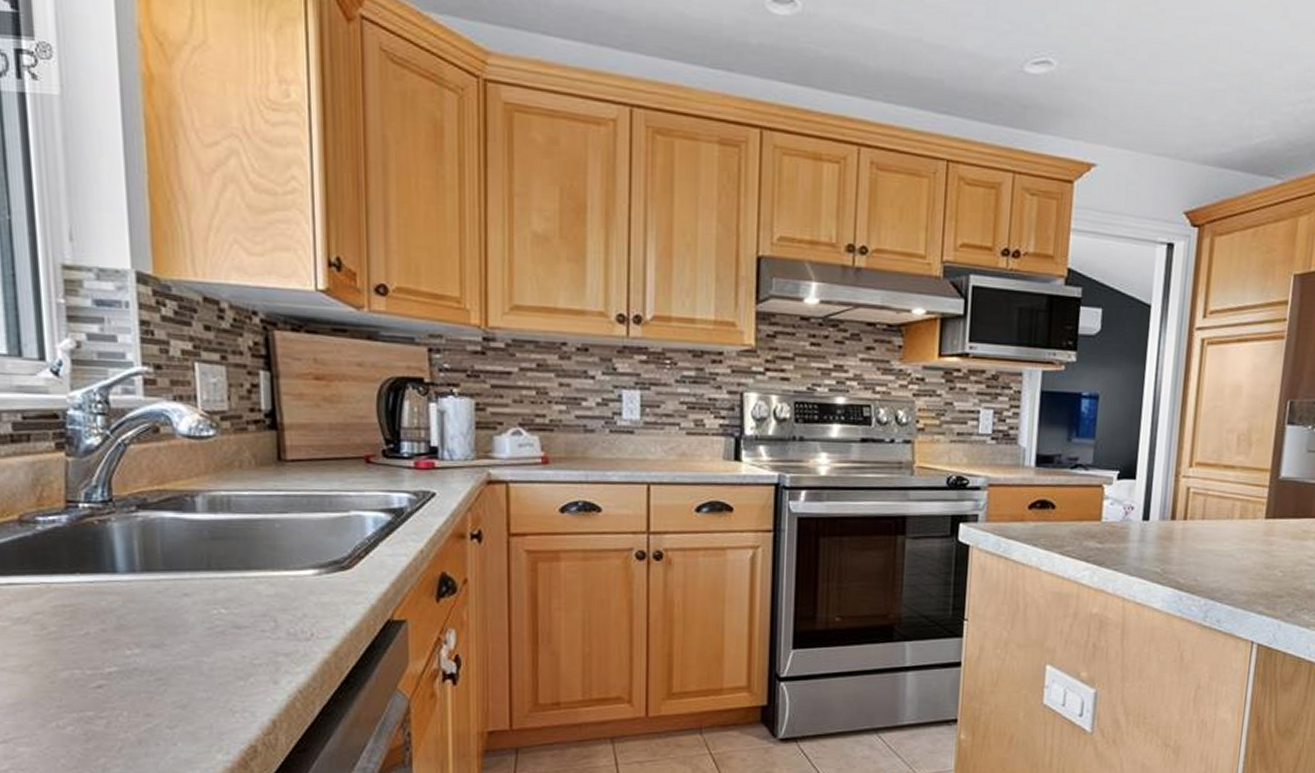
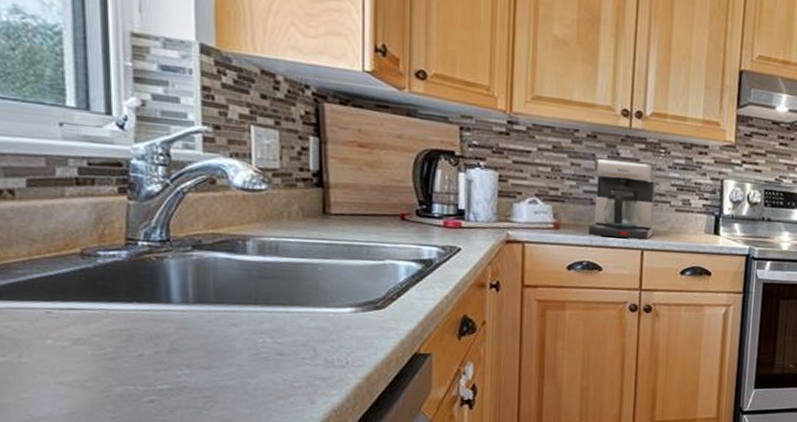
coffee maker: none [583,375,662,472] -> present [588,157,657,240]

